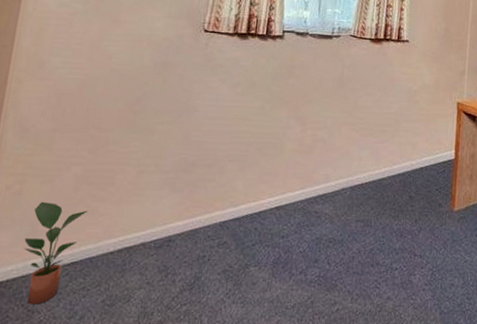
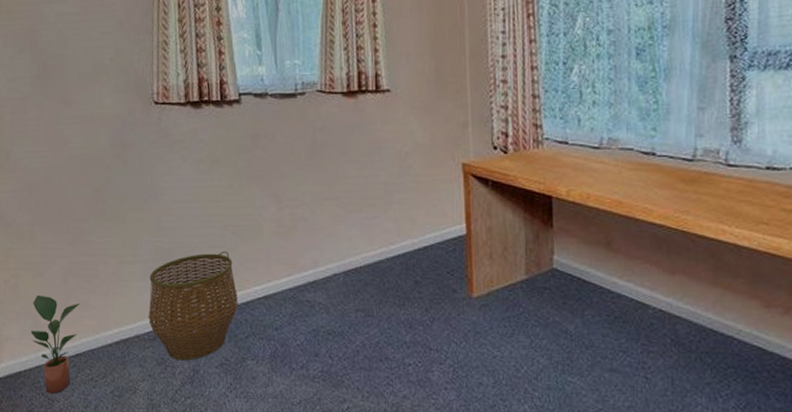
basket: none [158,164,252,268] -> present [148,251,238,361]

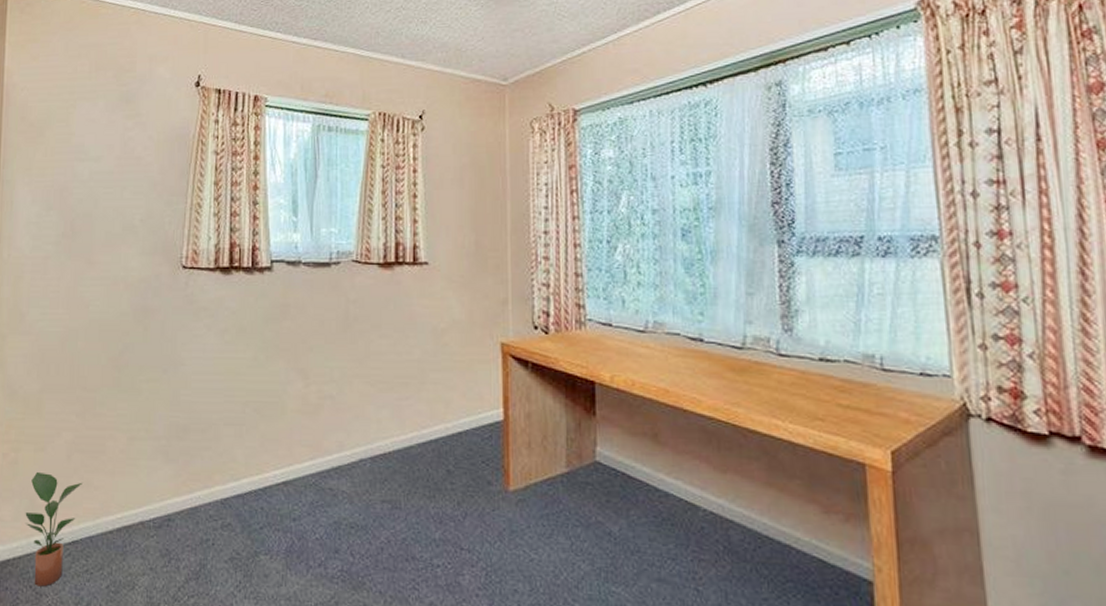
basket: present [148,251,238,361] -> none [155,429,254,553]

